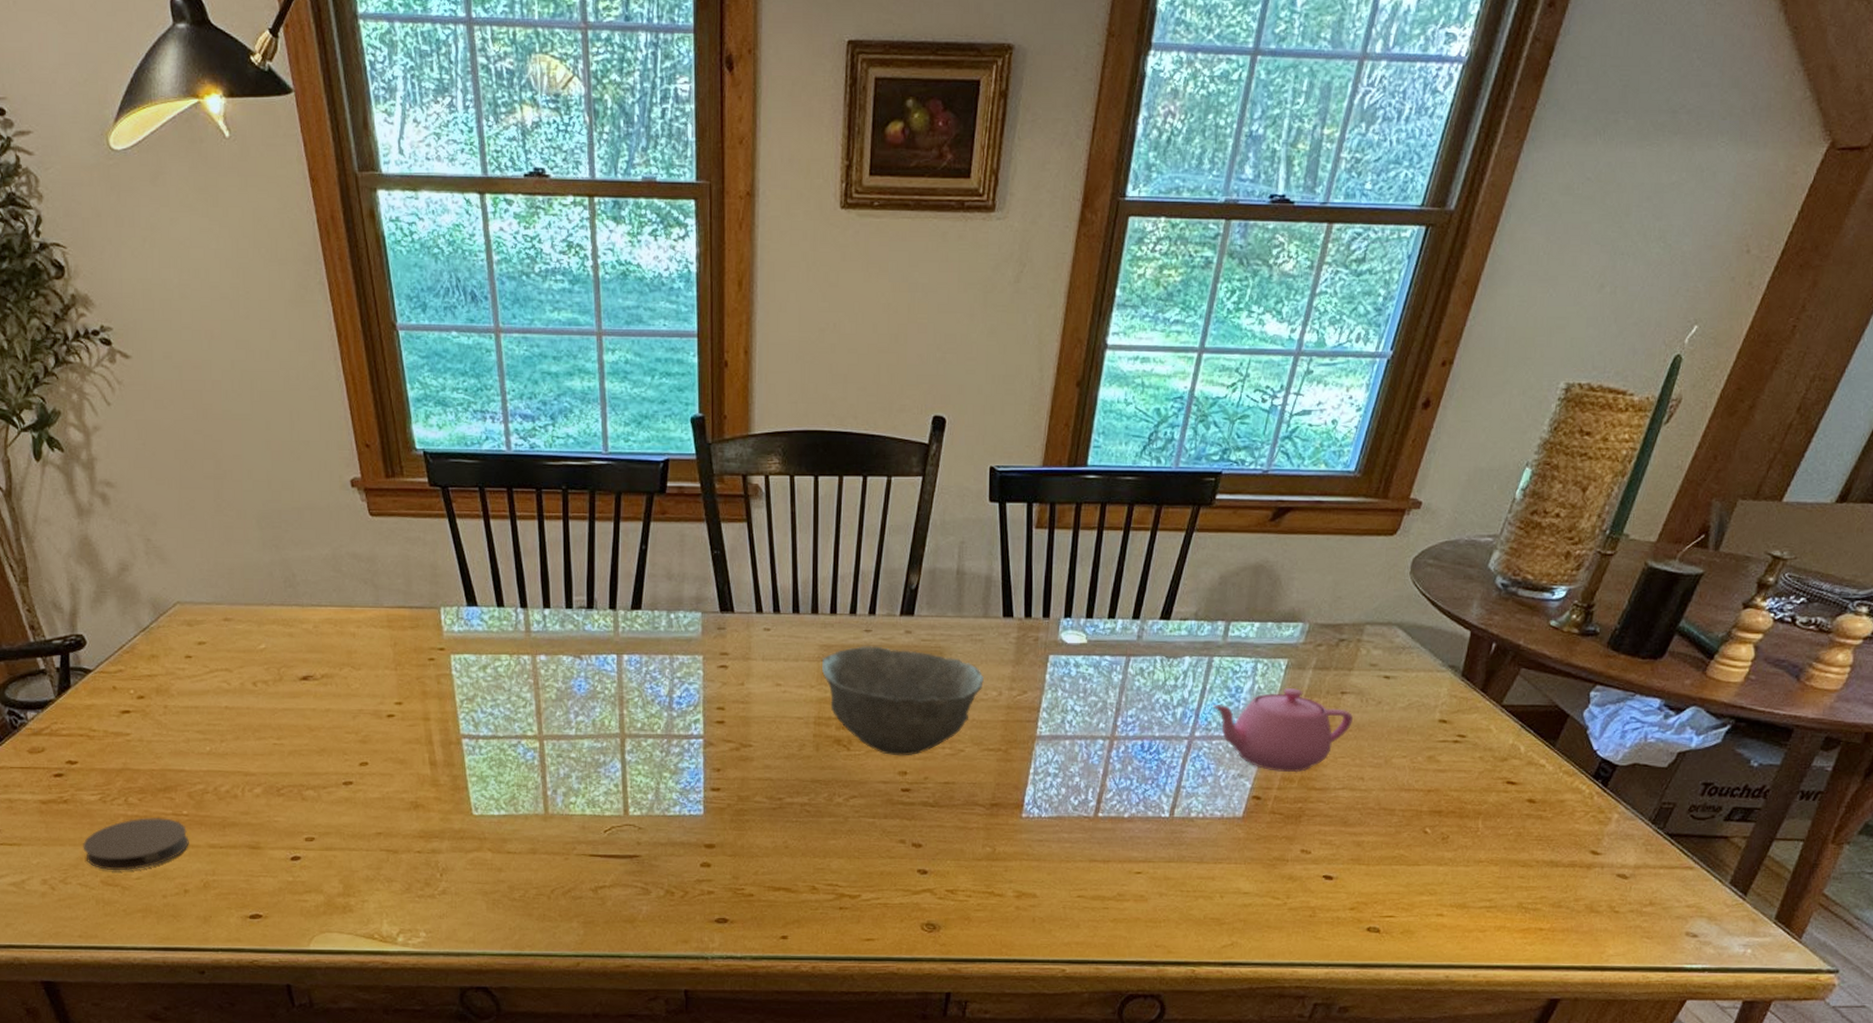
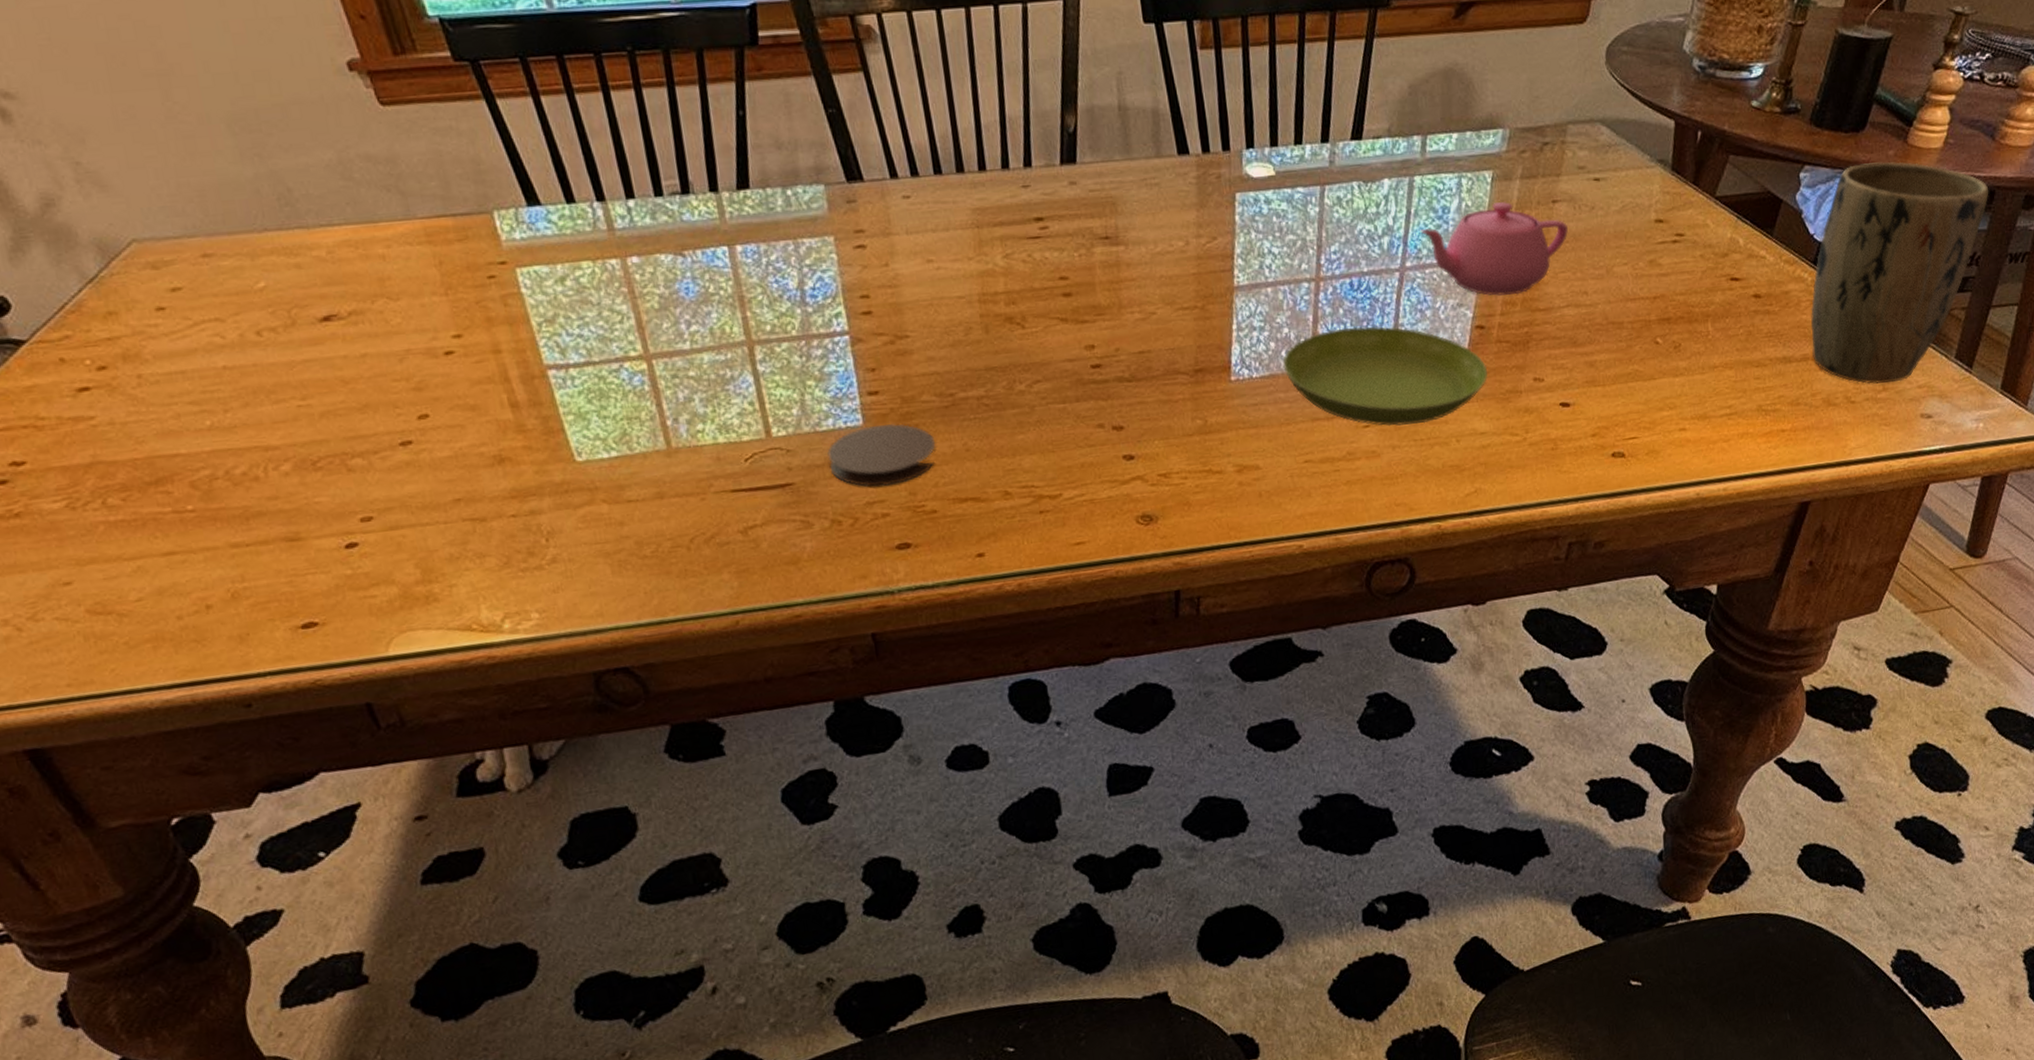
coaster: present [83,817,189,871] -> none [52,518,203,596]
coaster: none [671,816,761,869] -> present [827,423,936,487]
bowl: present [822,646,984,756] -> none [977,203,1167,329]
saucer: none [1070,783,1259,877] -> present [1283,326,1488,427]
plant pot: none [1581,689,1787,899] -> present [1810,161,1989,384]

